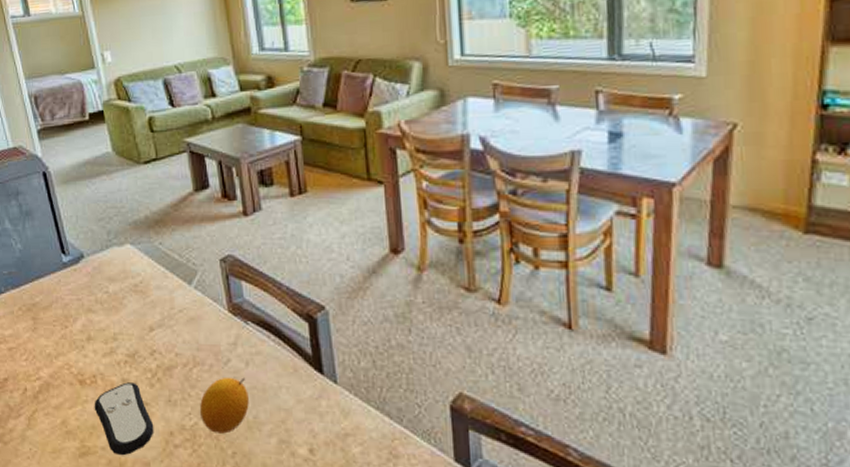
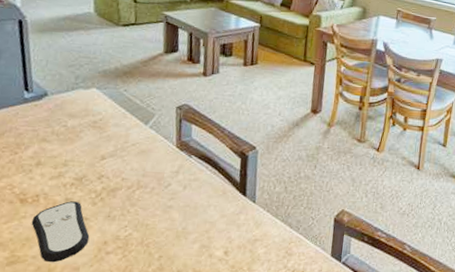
fruit: present [200,377,249,434] -> none [135,197,182,242]

